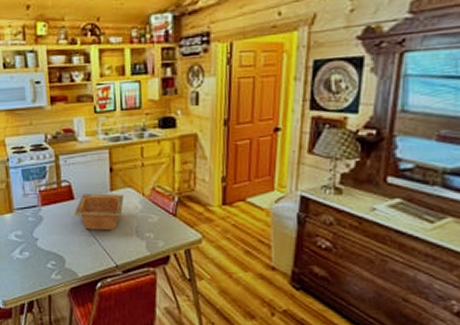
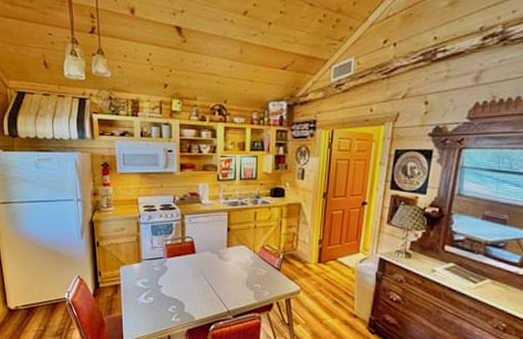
serving bowl: present [74,193,125,231] -> none [195,249,239,281]

